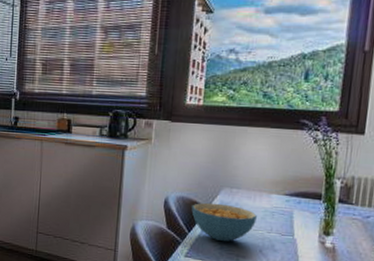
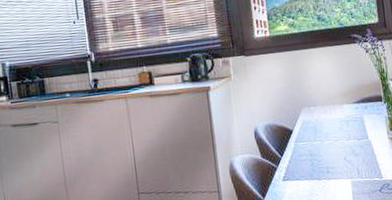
cereal bowl: present [191,202,257,242] -> none [279,122,336,158]

